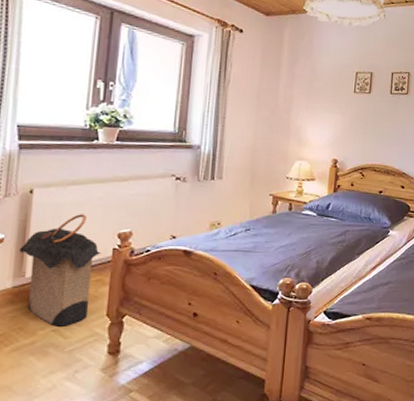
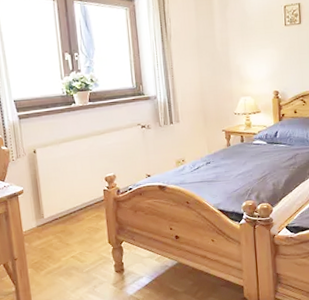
laundry hamper: present [19,214,102,327] -> none [35,165,96,254]

